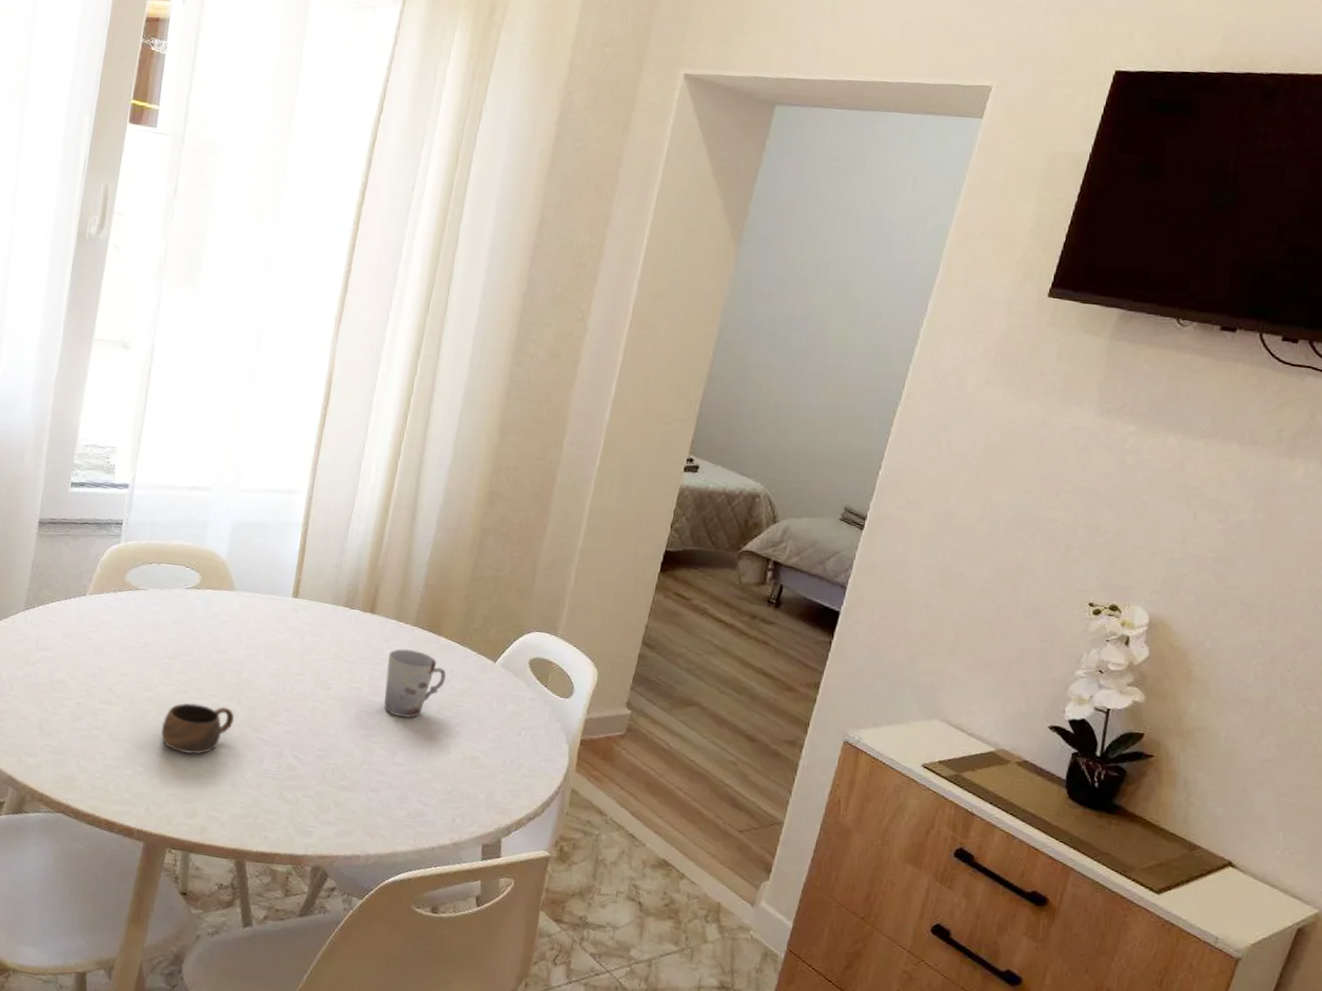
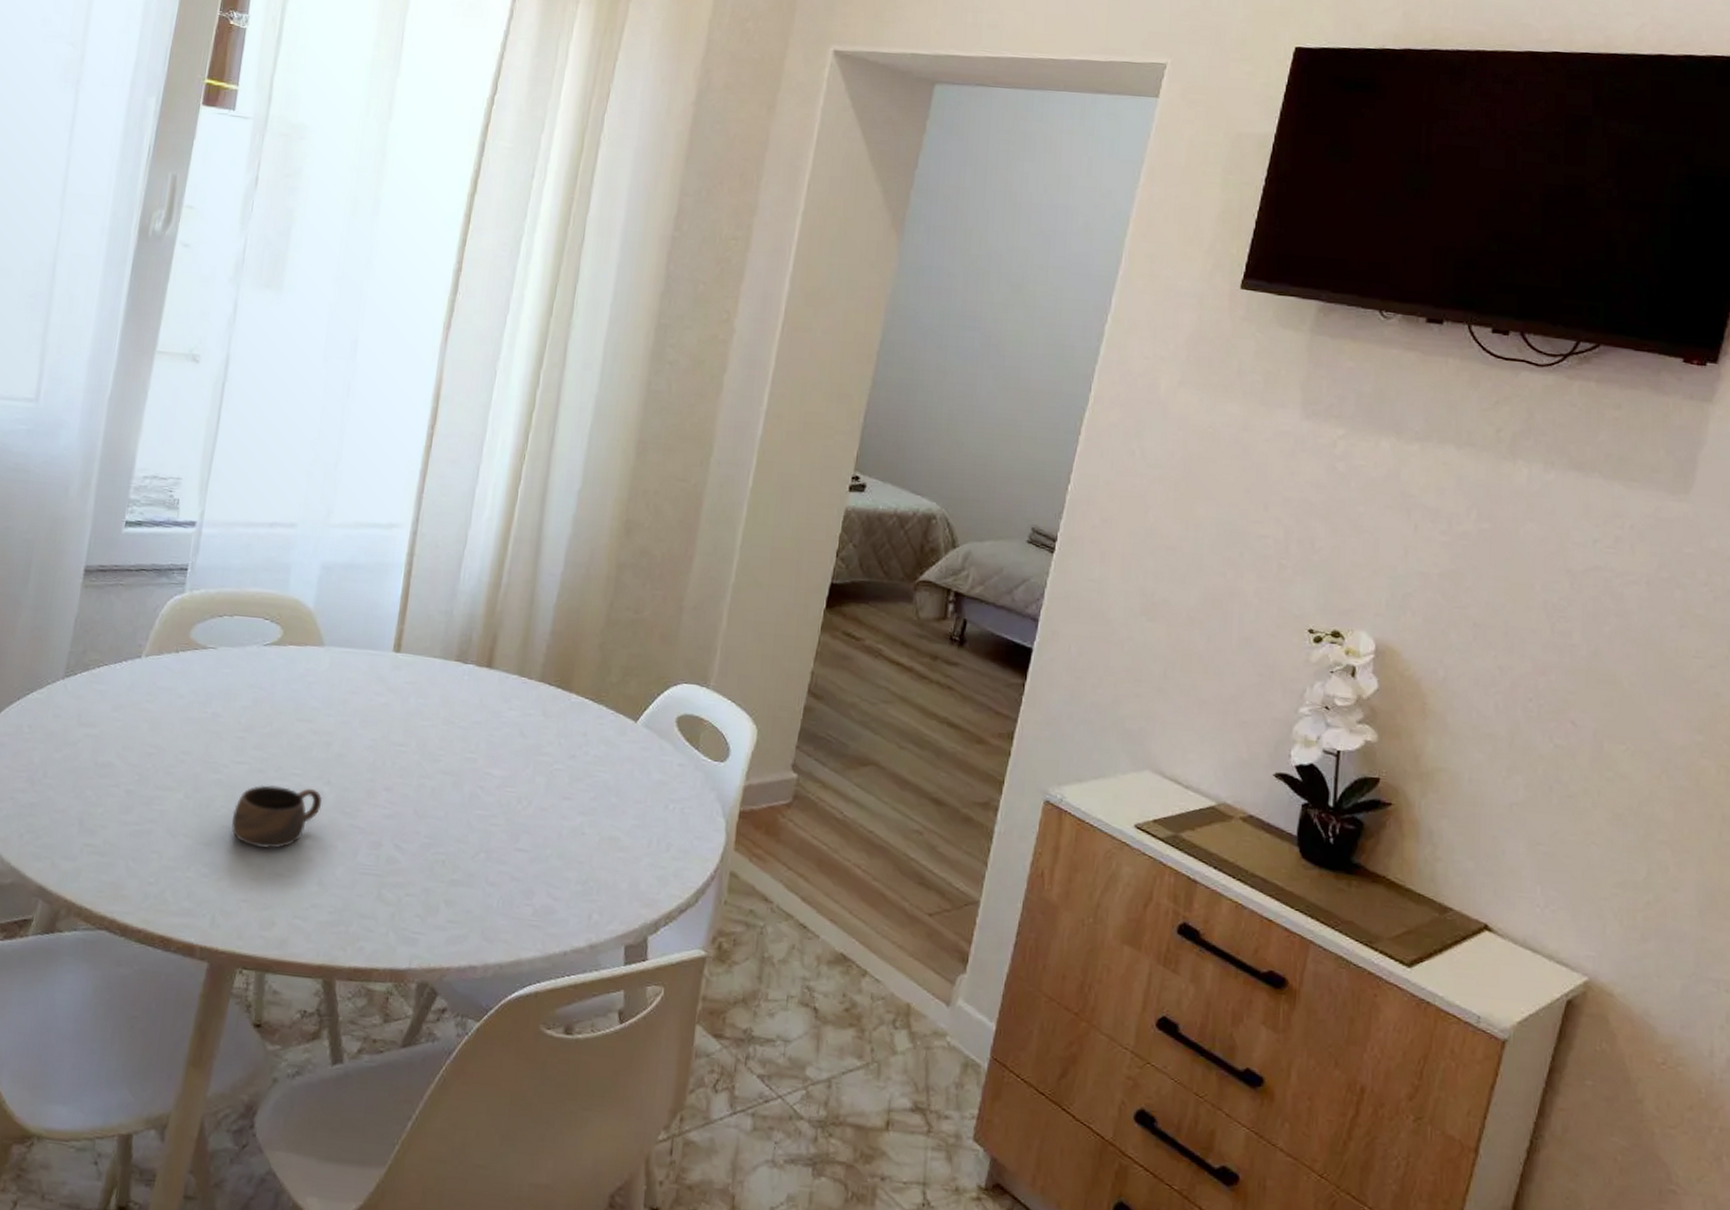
cup: present [384,648,446,718] -> none [504,709,578,793]

